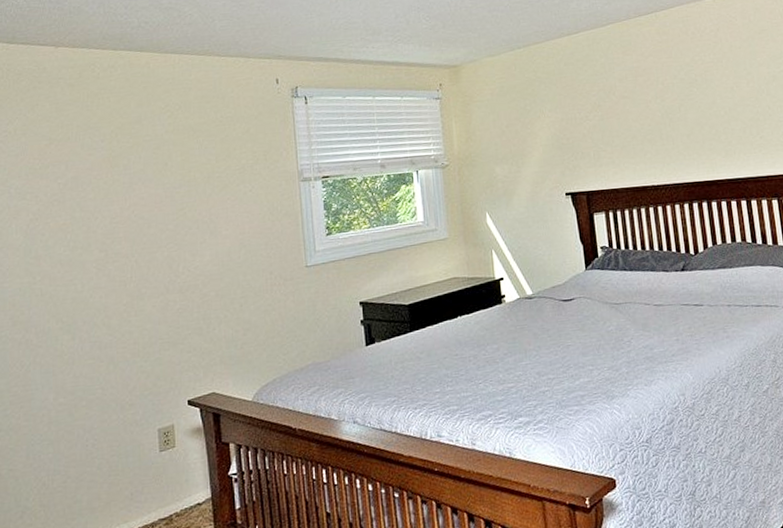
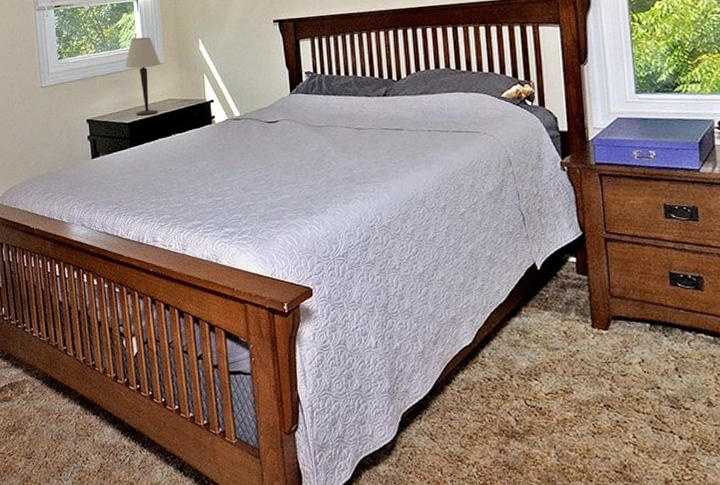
table lamp: none [404,210,445,298] -> present [125,37,161,117]

